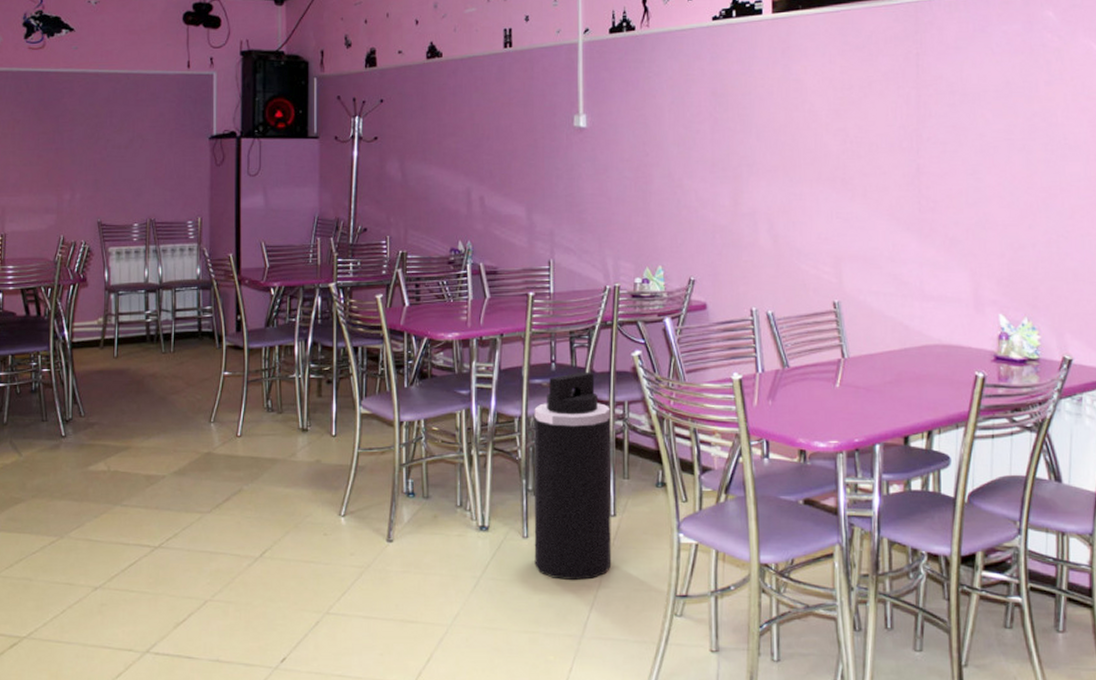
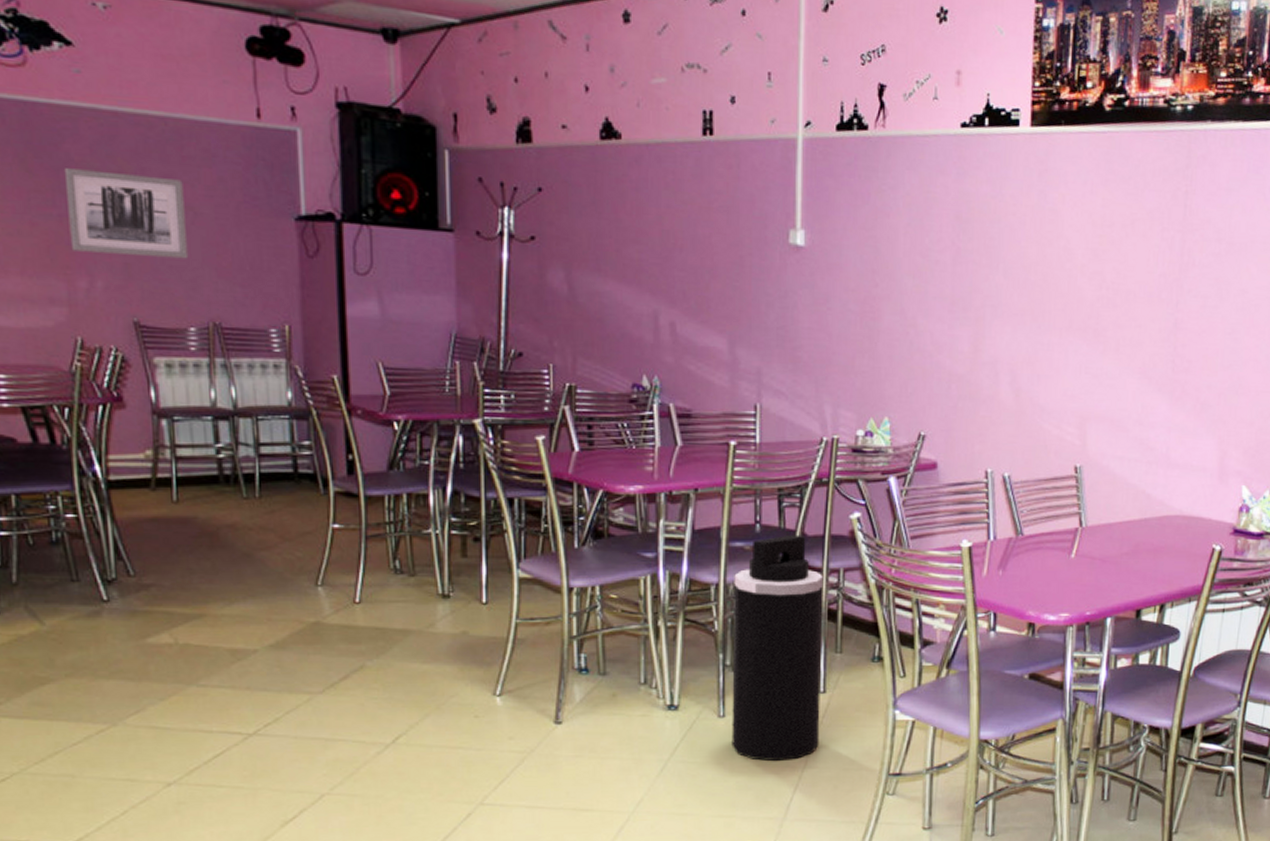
wall art: none [61,115,137,174] -> present [63,168,189,259]

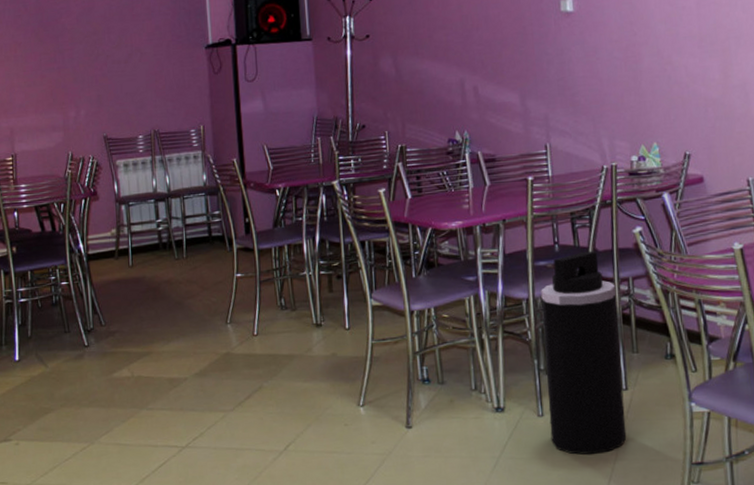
wall art: present [63,168,189,259] -> none [61,31,138,92]

